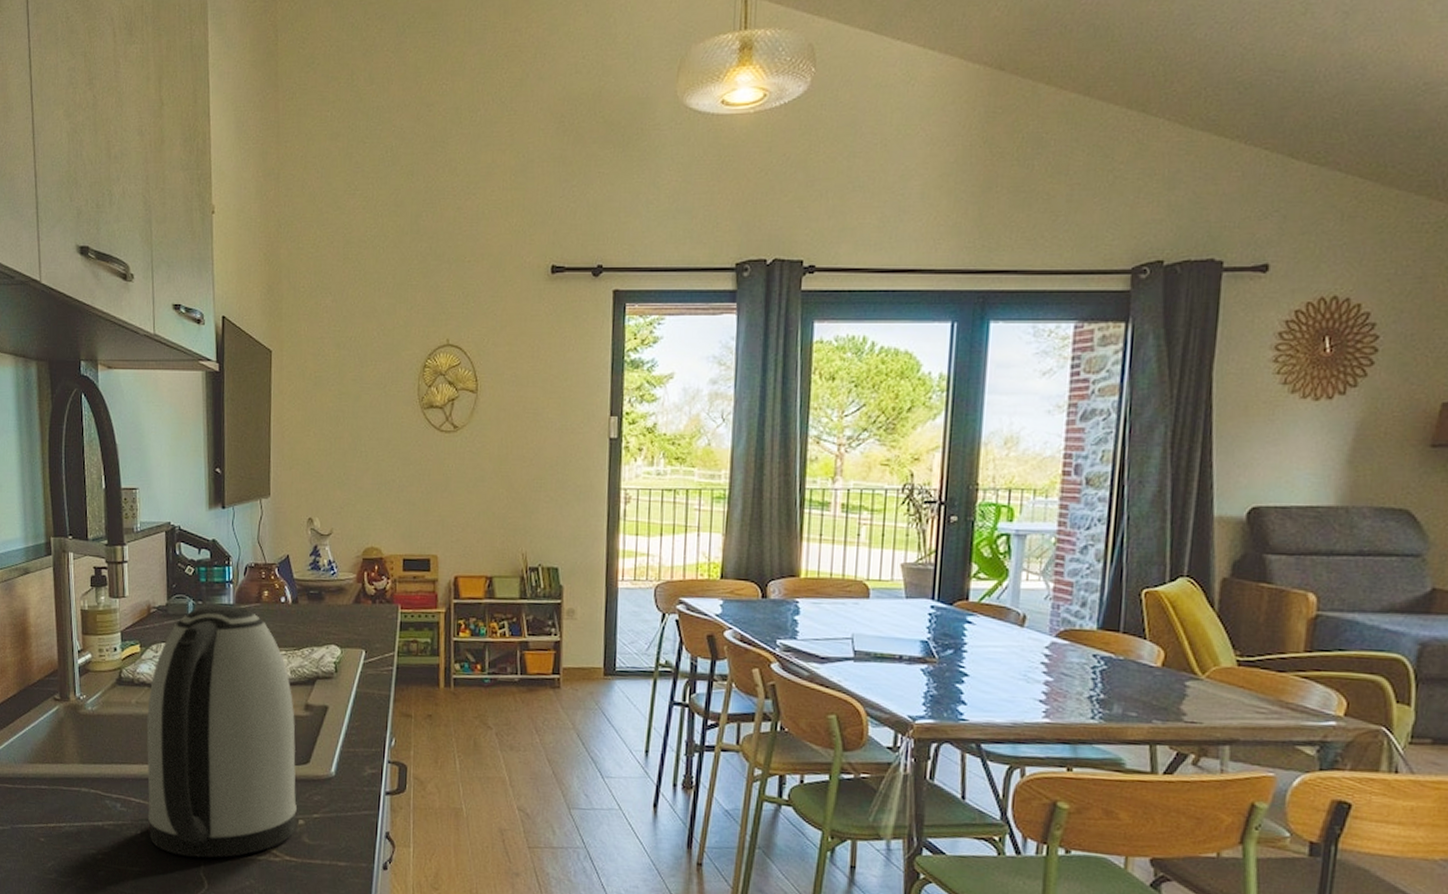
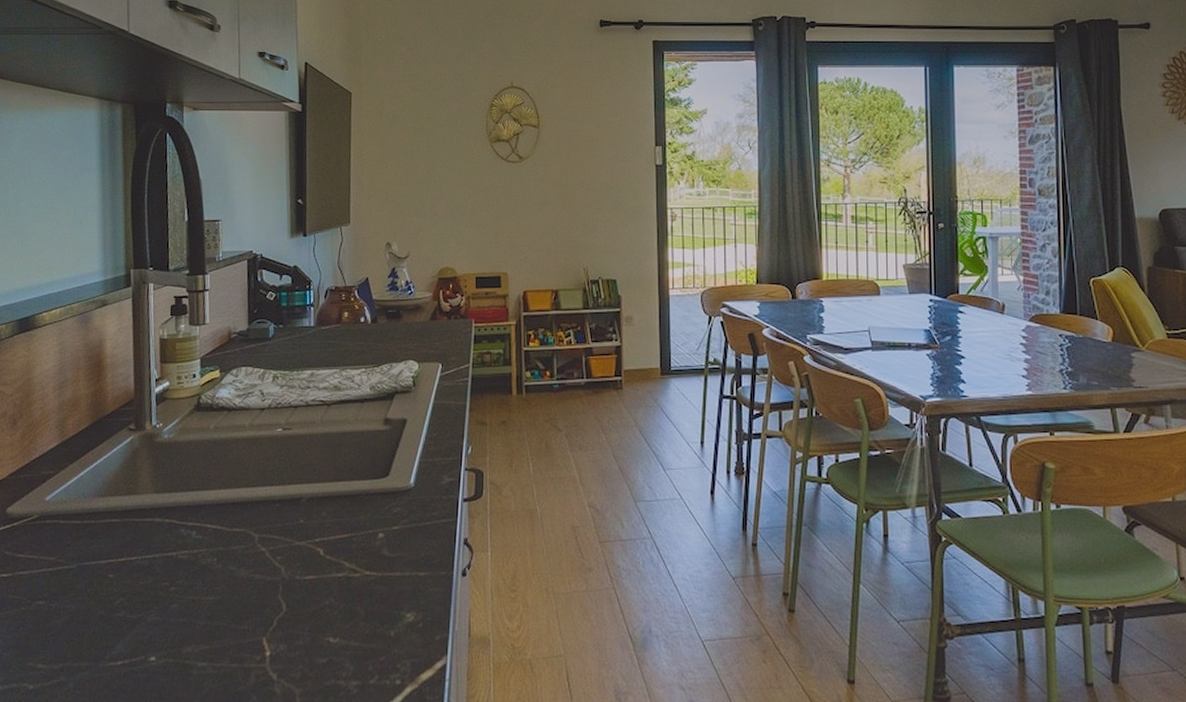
kettle: present [146,606,297,858] -> none [224,329,377,580]

